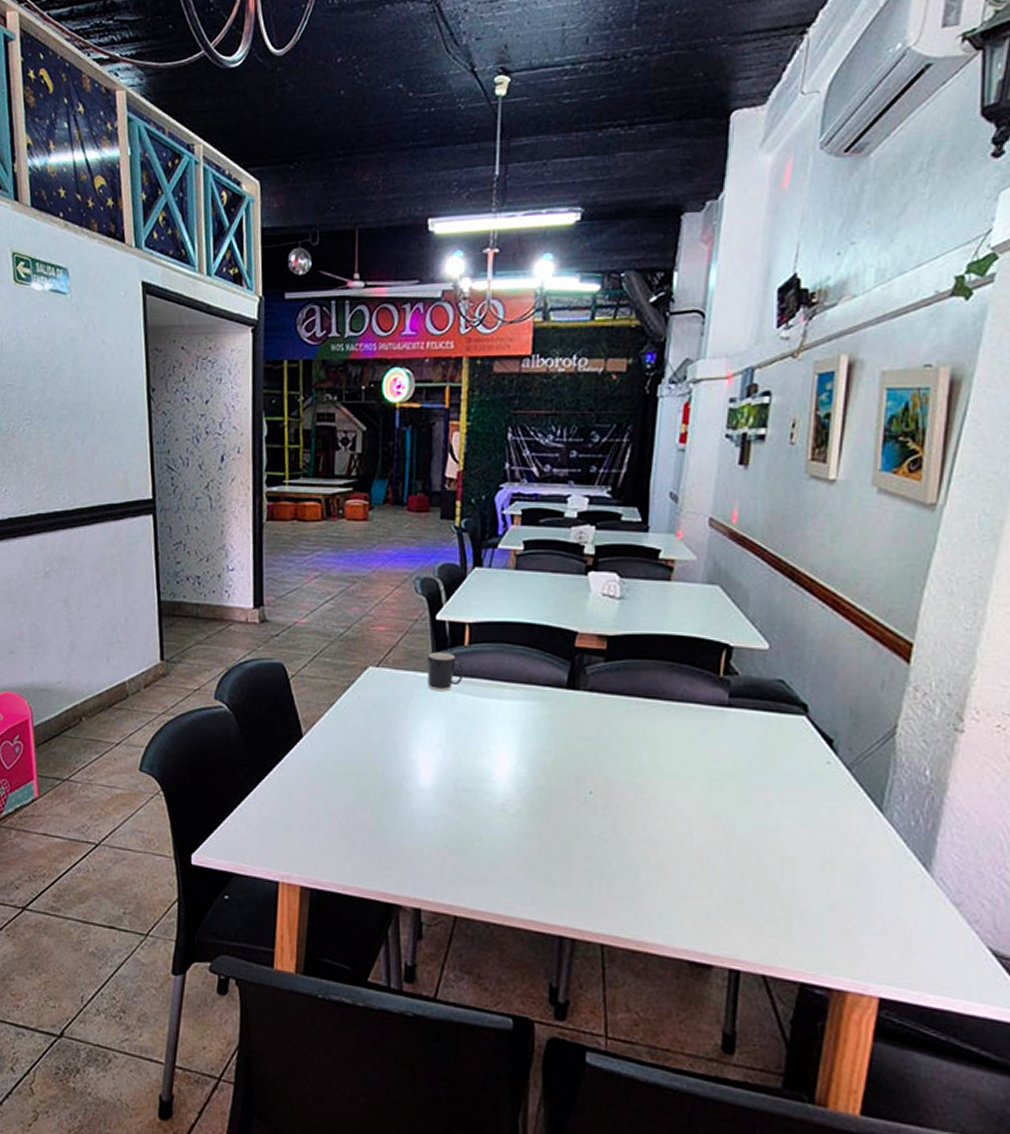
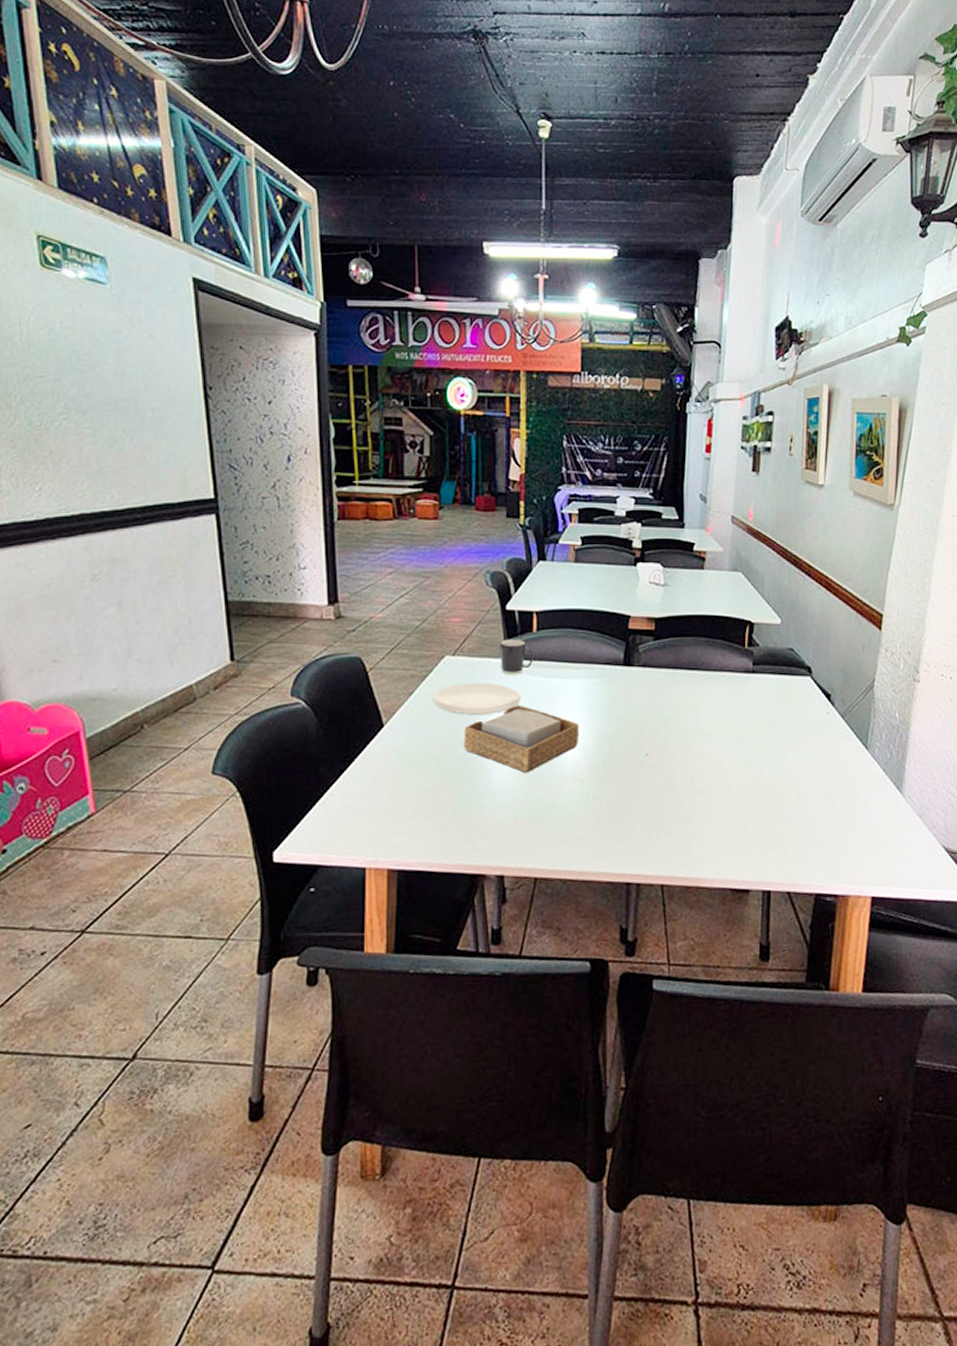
plate: none [354,696,448,733] -> present [433,682,521,715]
napkin holder: none [384,724,513,800] -> present [463,704,580,773]

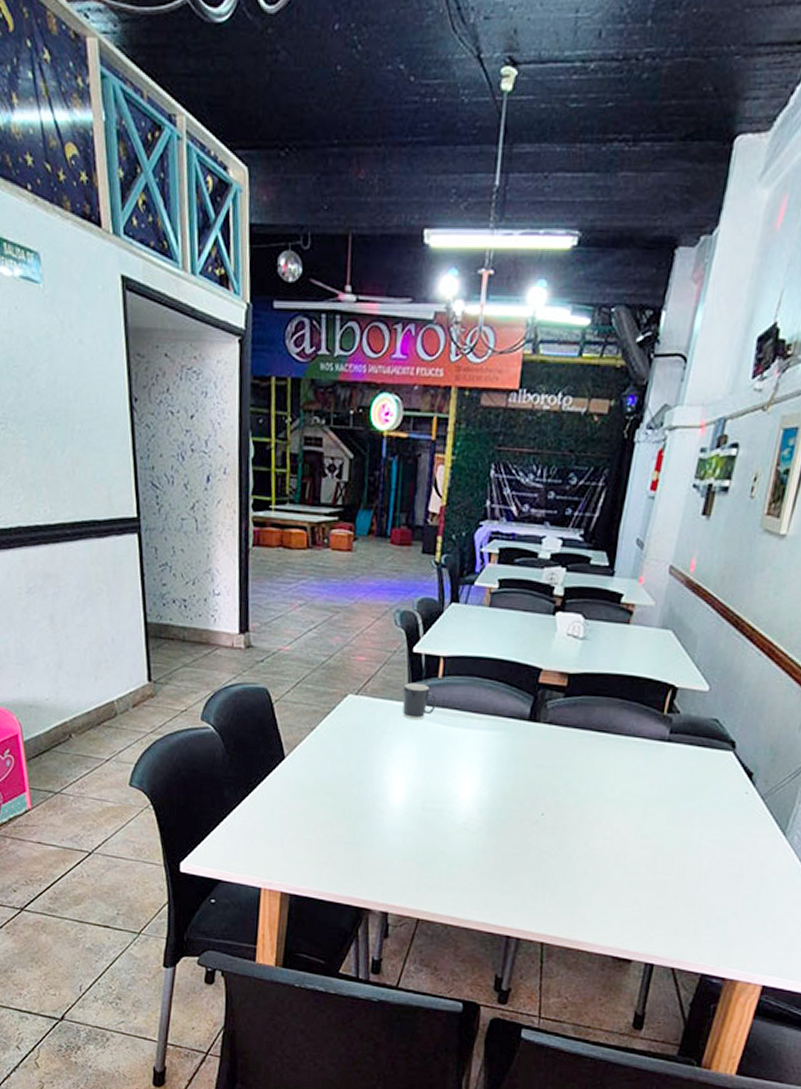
plate: present [433,682,521,715] -> none [333,723,420,757]
napkin holder: present [463,704,580,773] -> none [359,750,476,819]

